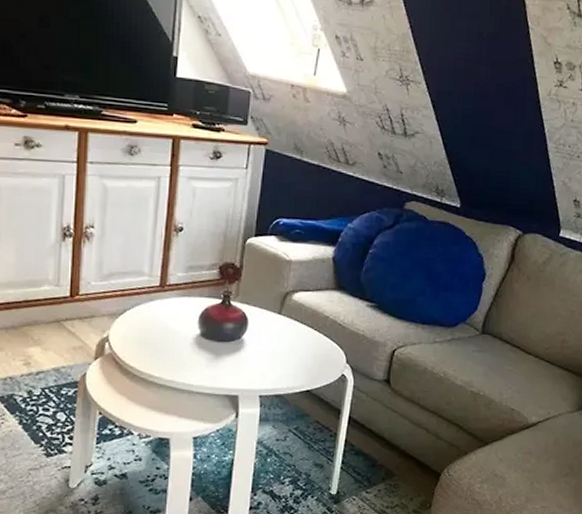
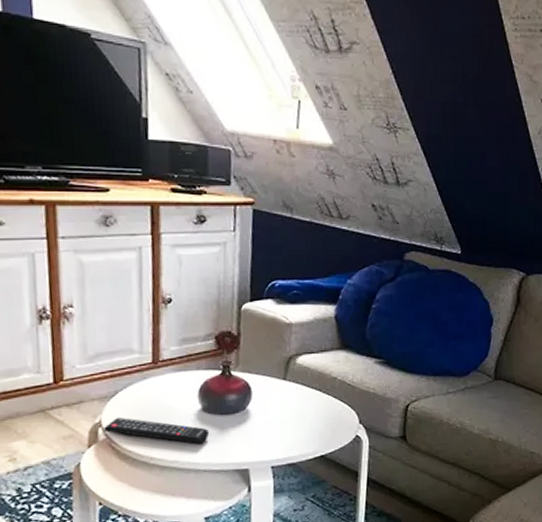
remote control: none [110,335,206,367] -> present [103,418,210,444]

